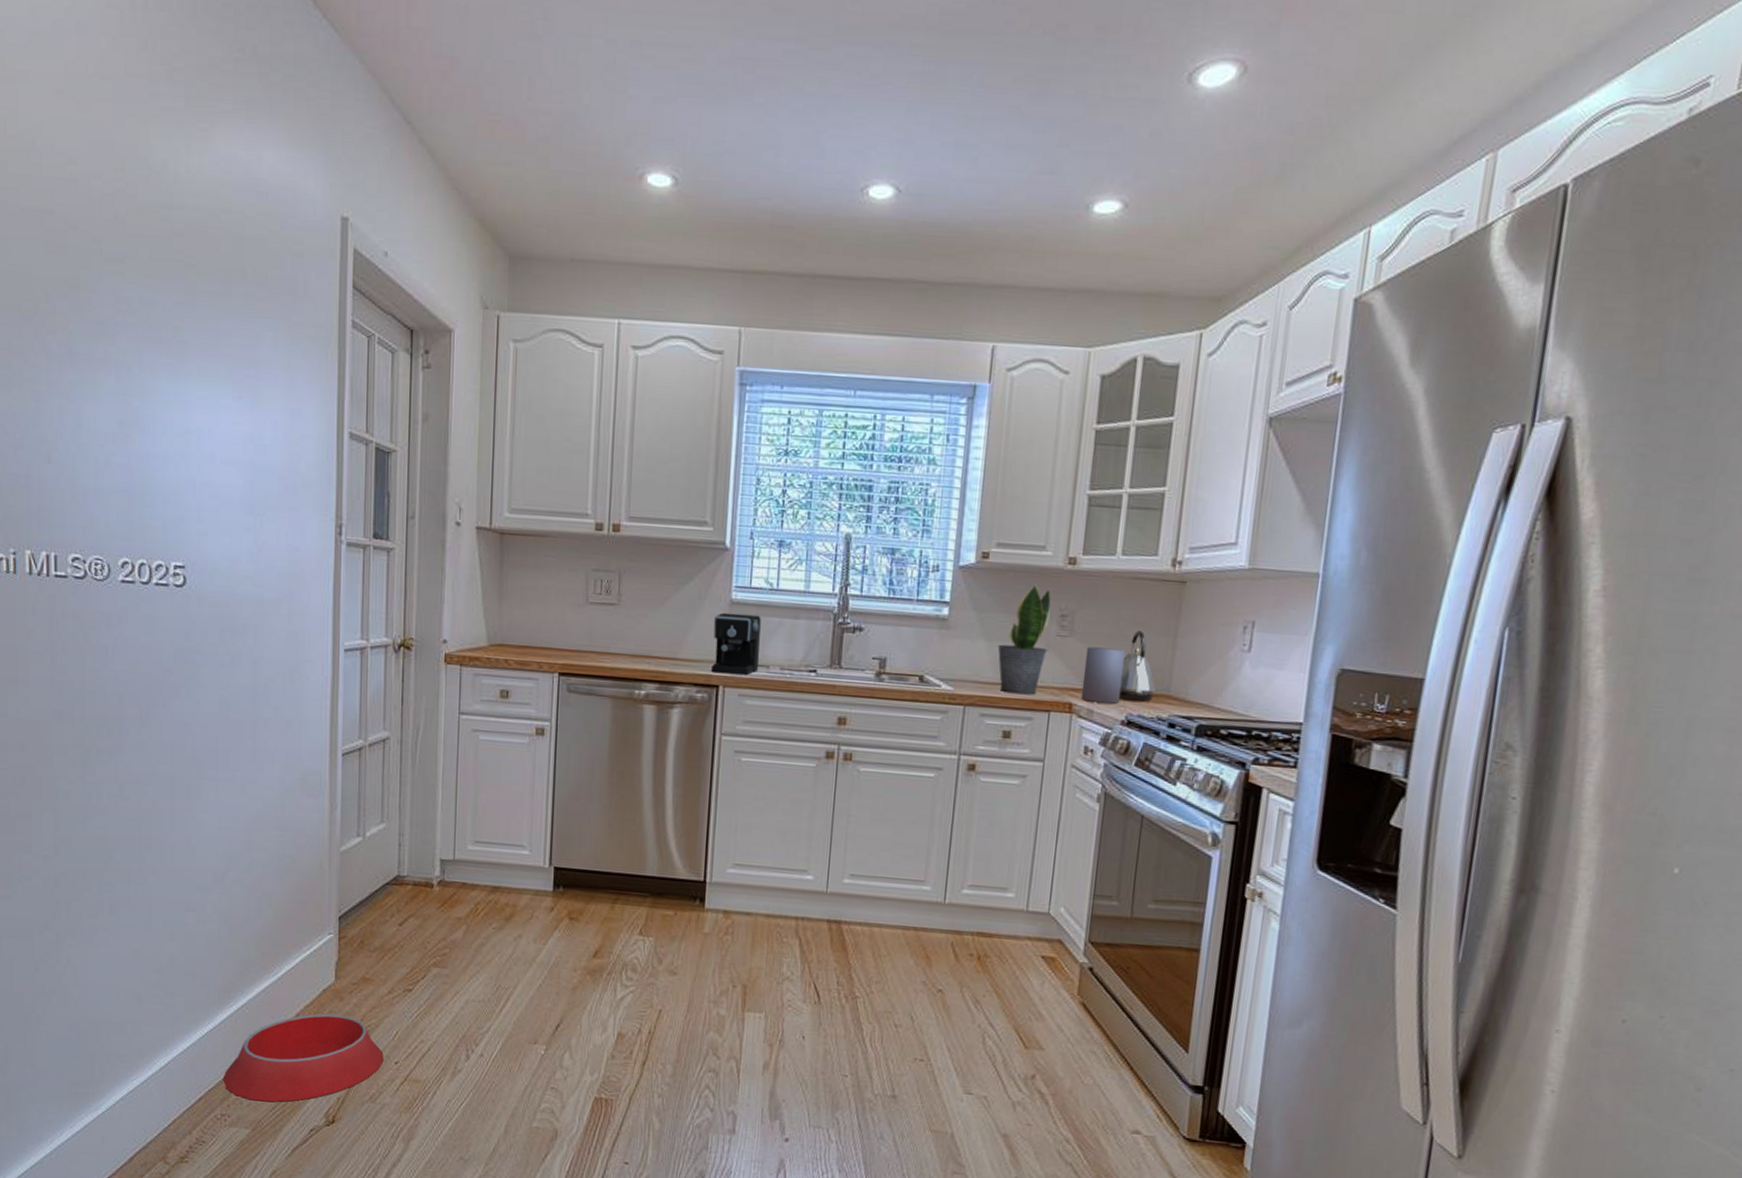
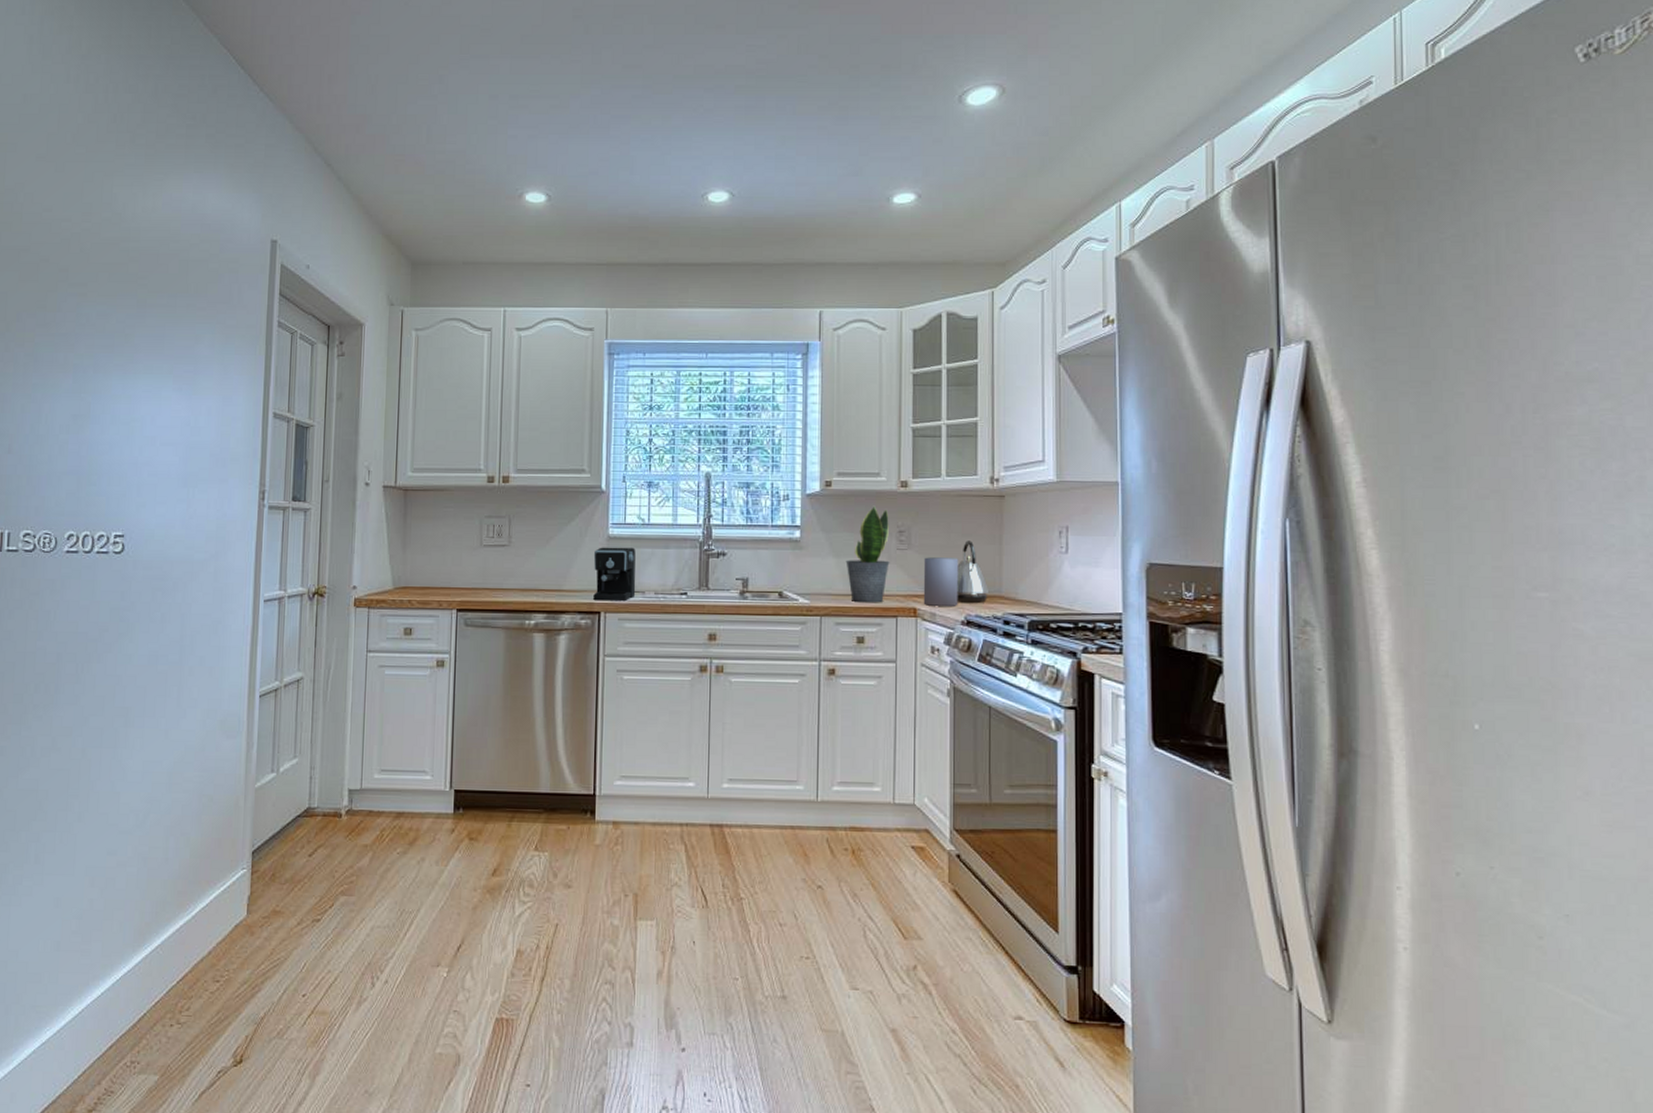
pet bowl: present [222,1013,384,1103] -> none [134,950,292,1045]

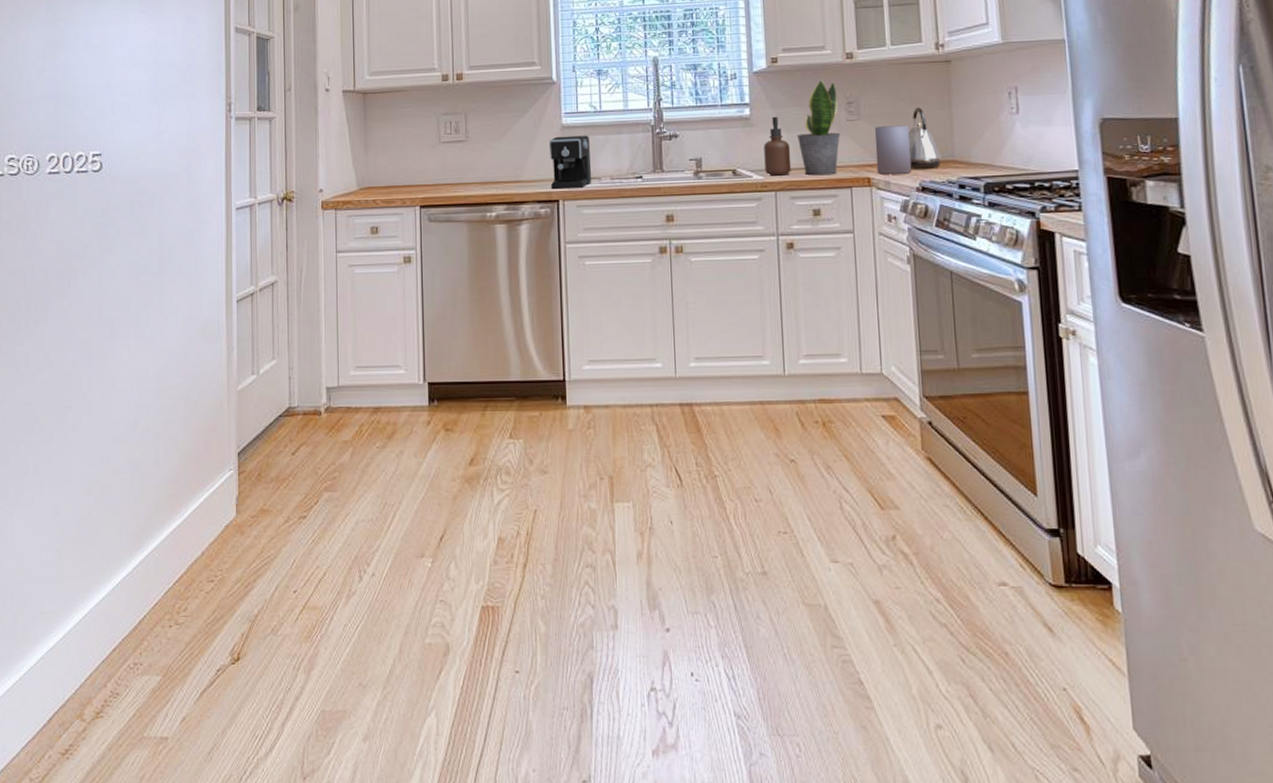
soap dispenser: none [811,540,839,601] -> present [764,116,792,176]

